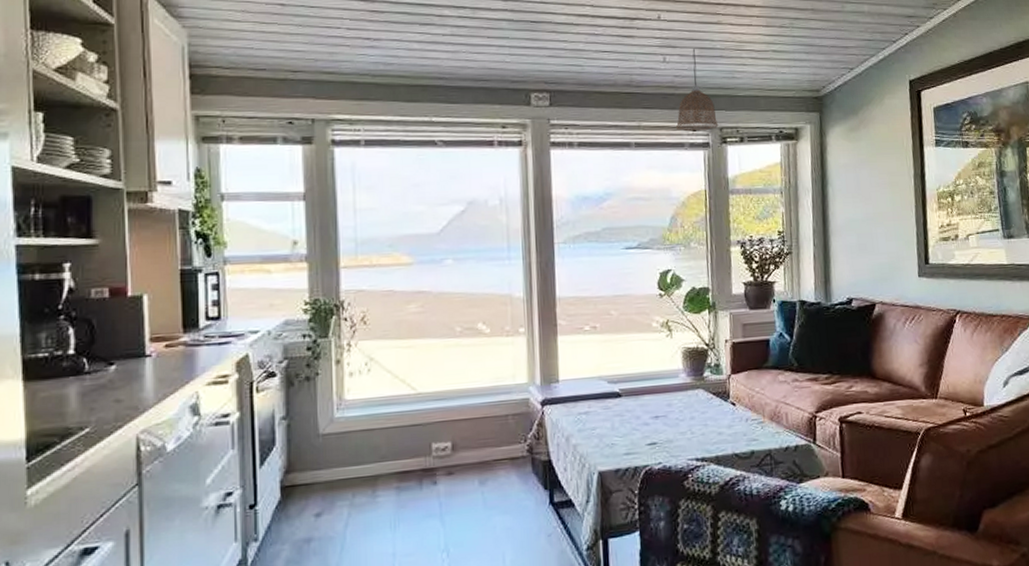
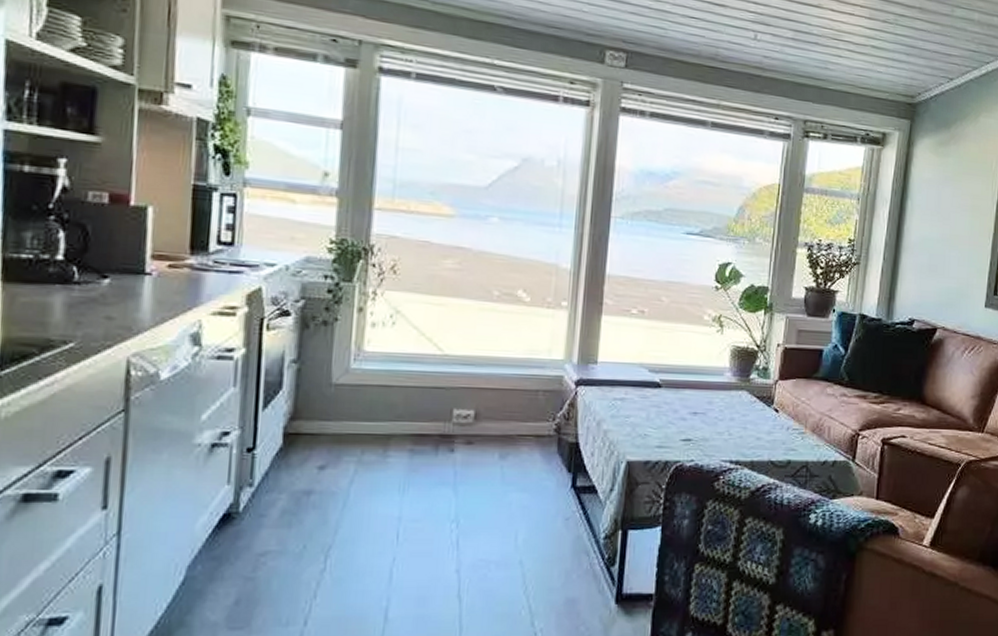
pendant lamp: present [675,49,719,132] -> none [757,30,803,121]

